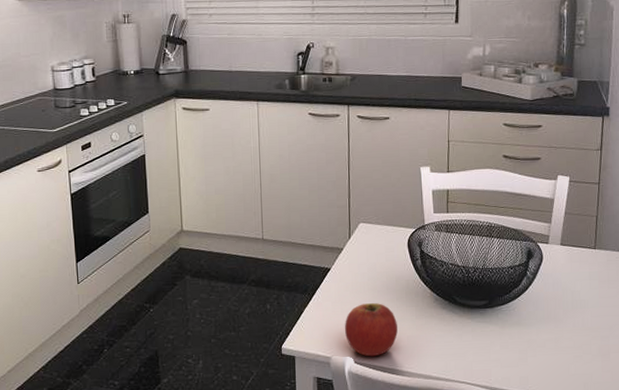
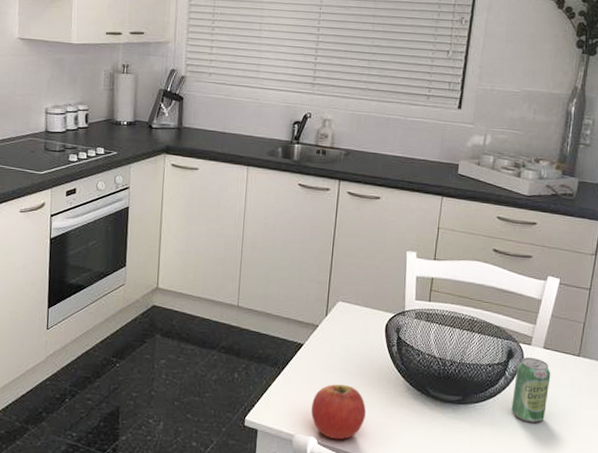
beverage can: none [536,255,570,318] -> present [511,357,551,423]

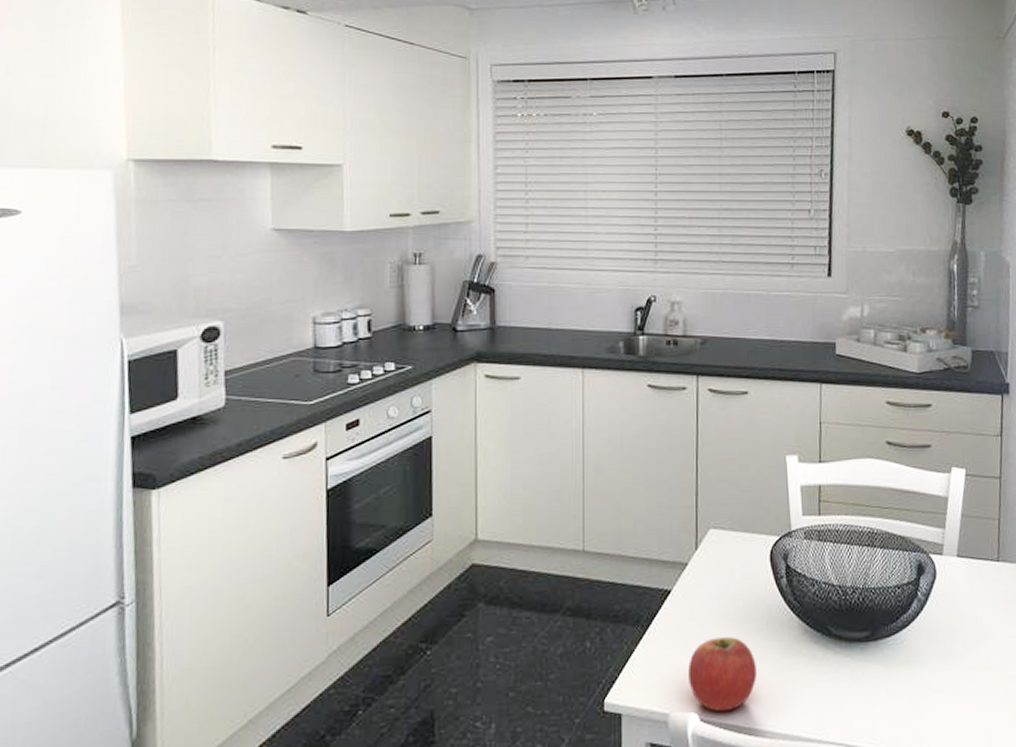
beverage can: present [511,357,551,423] -> none [929,569,970,653]

